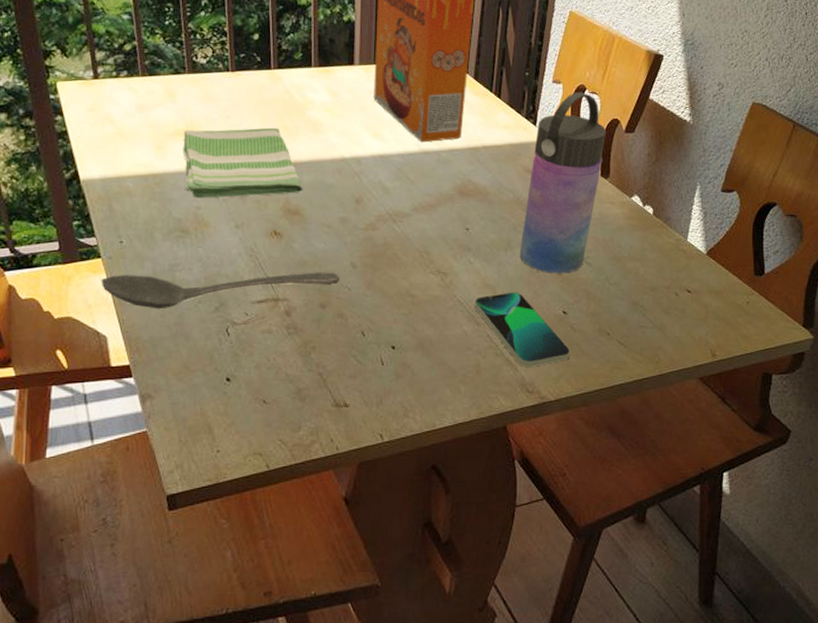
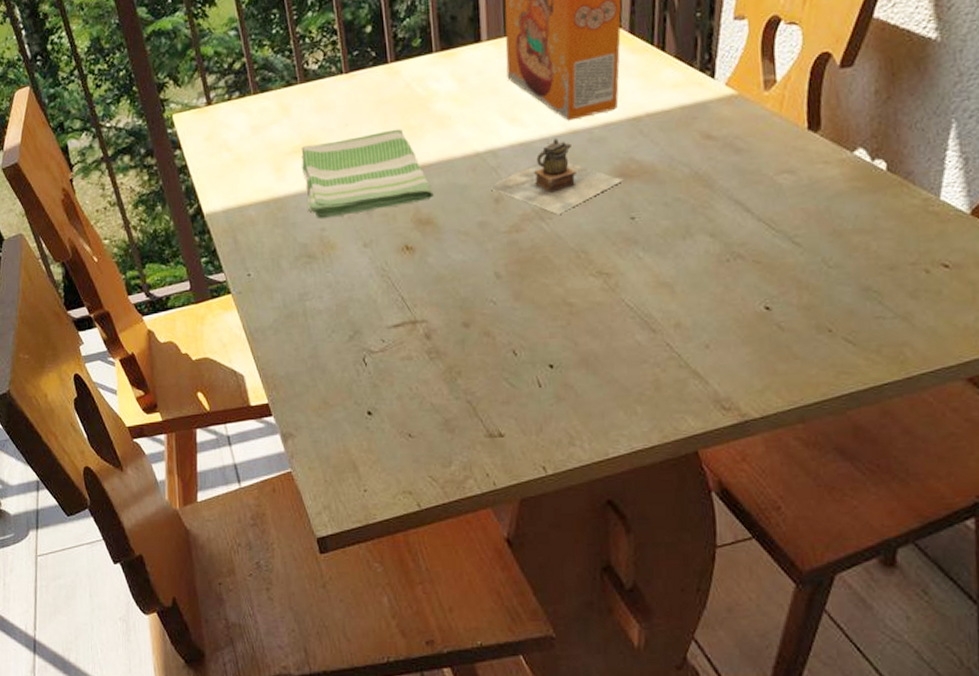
stirrer: present [101,272,339,309] -> none [233,285,482,343]
teapot: none [352,156,463,219] -> present [489,138,624,214]
smartphone: present [474,292,570,367] -> none [647,288,778,379]
water bottle: present [519,91,607,274] -> none [701,24,814,261]

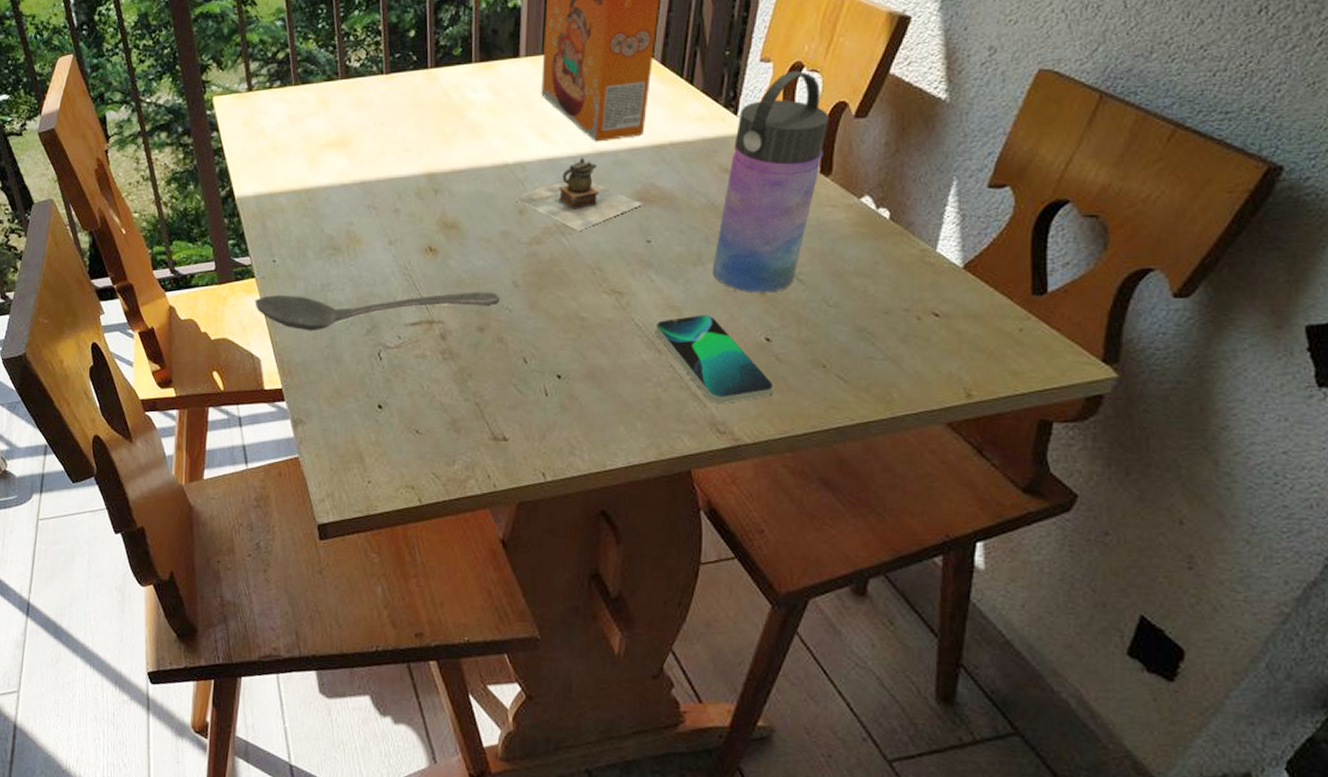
stirrer: none [233,285,482,343] -> present [254,292,499,331]
dish towel: present [301,128,434,220] -> none [335,133,461,214]
smartphone: none [647,288,778,379] -> present [655,314,774,403]
water bottle: none [701,24,814,261] -> present [712,70,830,293]

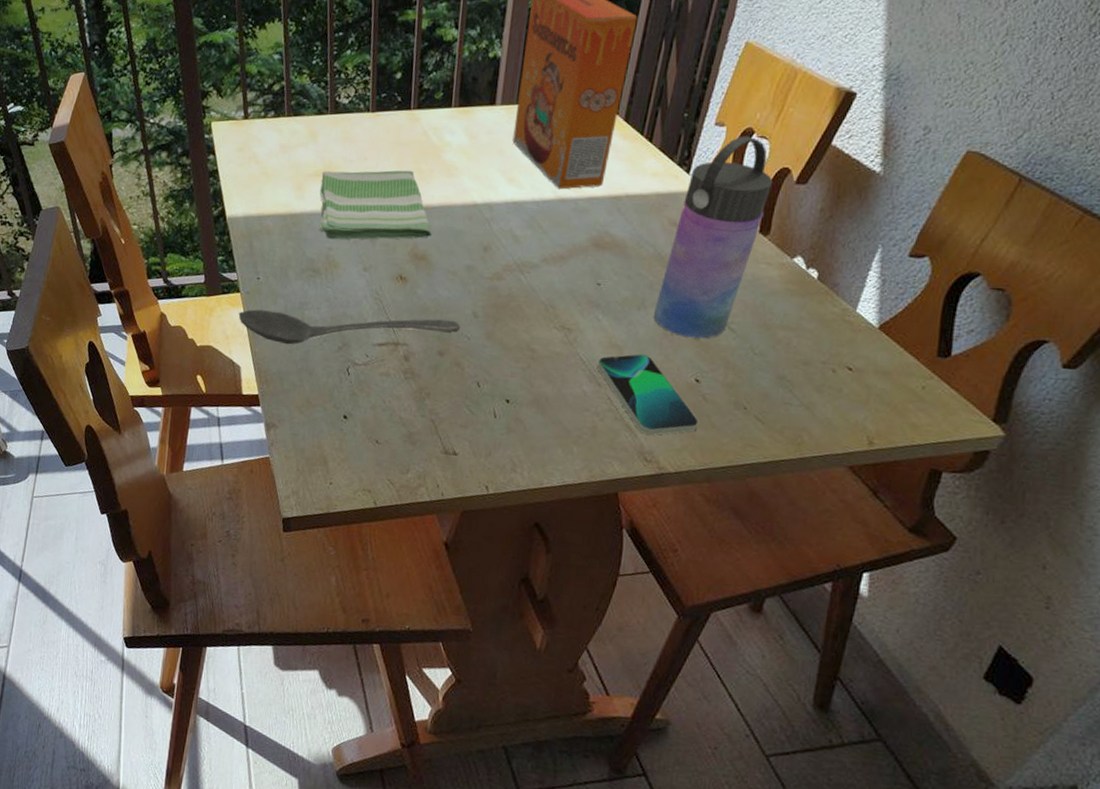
dish towel: none [335,133,461,214] -> present [319,170,432,240]
teapot: present [515,158,644,231] -> none [481,203,597,270]

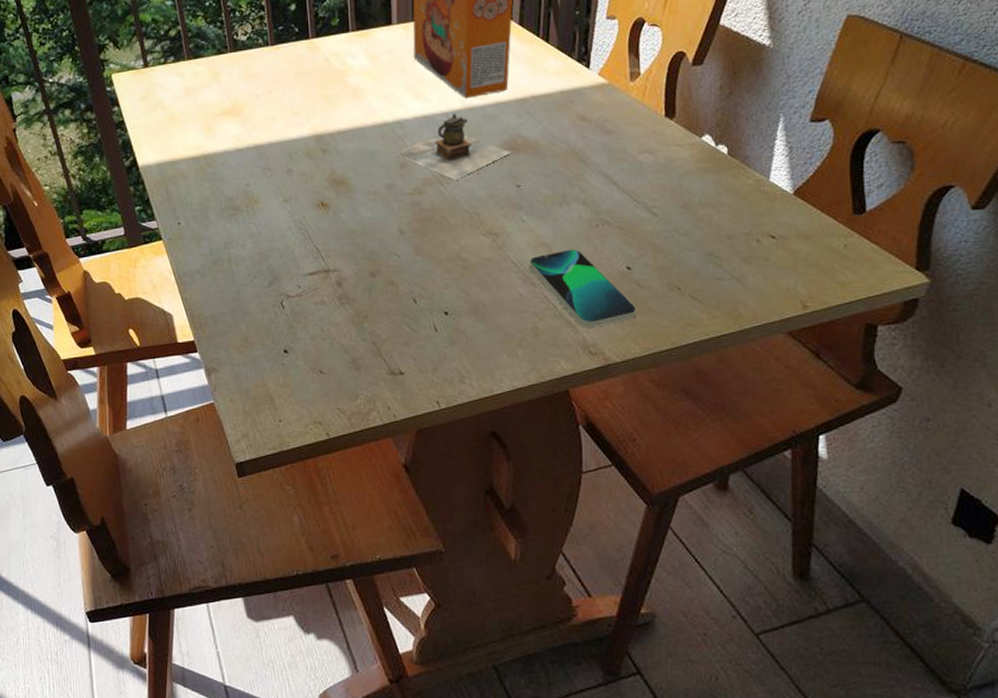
stirrer: present [238,309,460,345] -> none [163,240,388,286]
dish towel: present [319,170,432,240] -> none [230,97,347,176]
teapot: none [481,203,597,270] -> present [396,114,512,180]
water bottle: present [653,135,773,339] -> none [576,25,671,227]

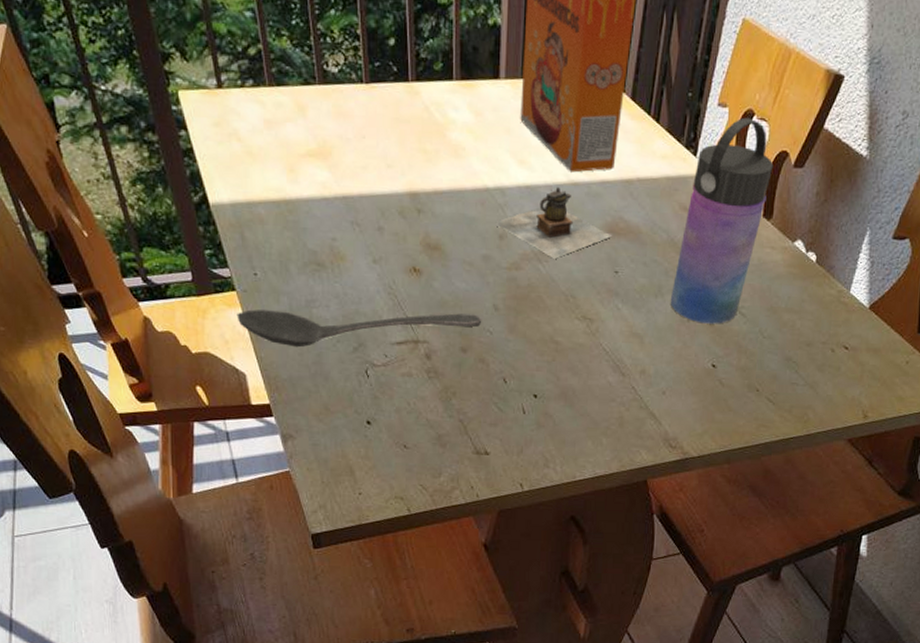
stirrer: none [163,240,388,286] -> present [237,309,481,348]
smartphone: present [529,249,636,328] -> none [620,342,717,421]
water bottle: none [576,25,671,227] -> present [670,117,774,324]

